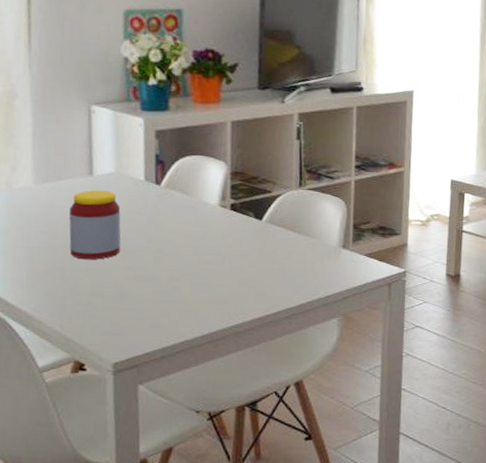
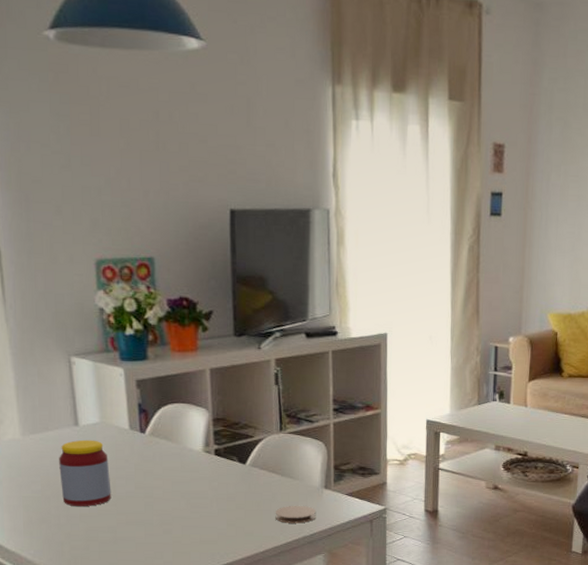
coaster: none [289,265,333,284] -> present [275,505,316,524]

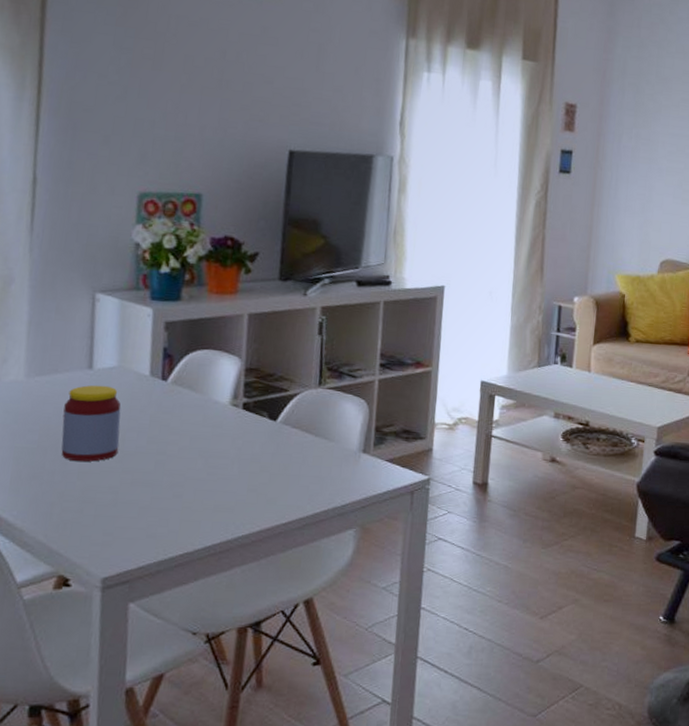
coaster: present [275,505,316,524] -> none [303,470,351,492]

